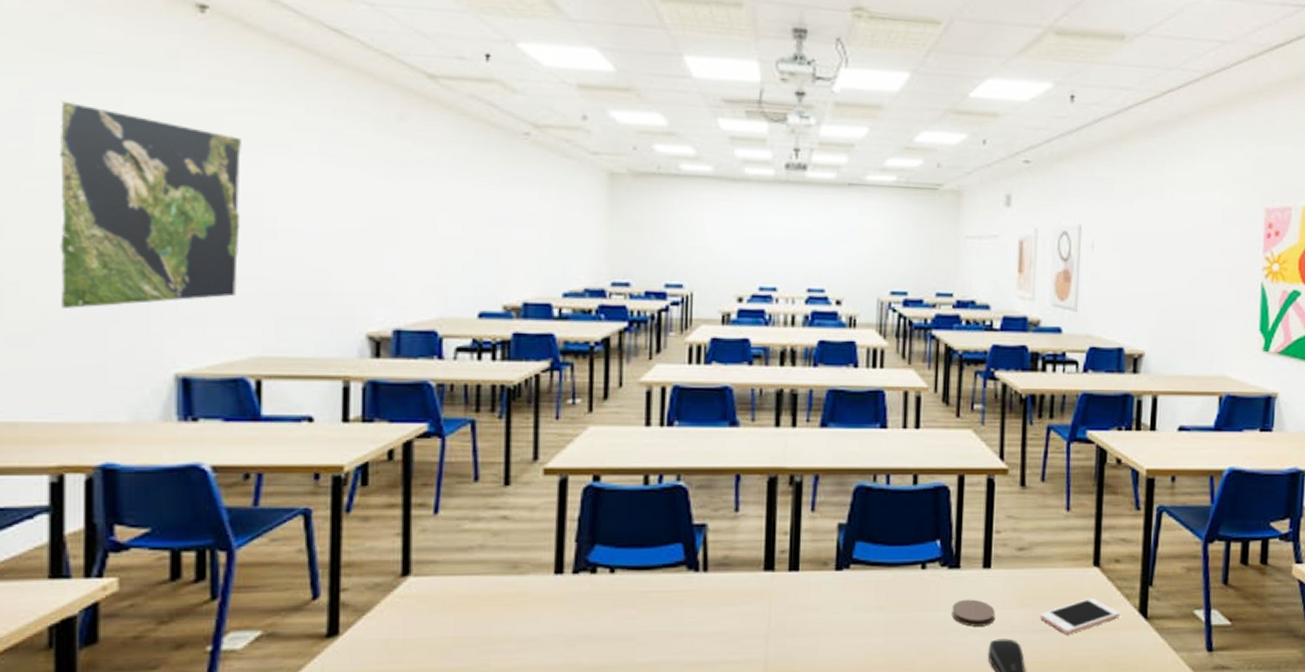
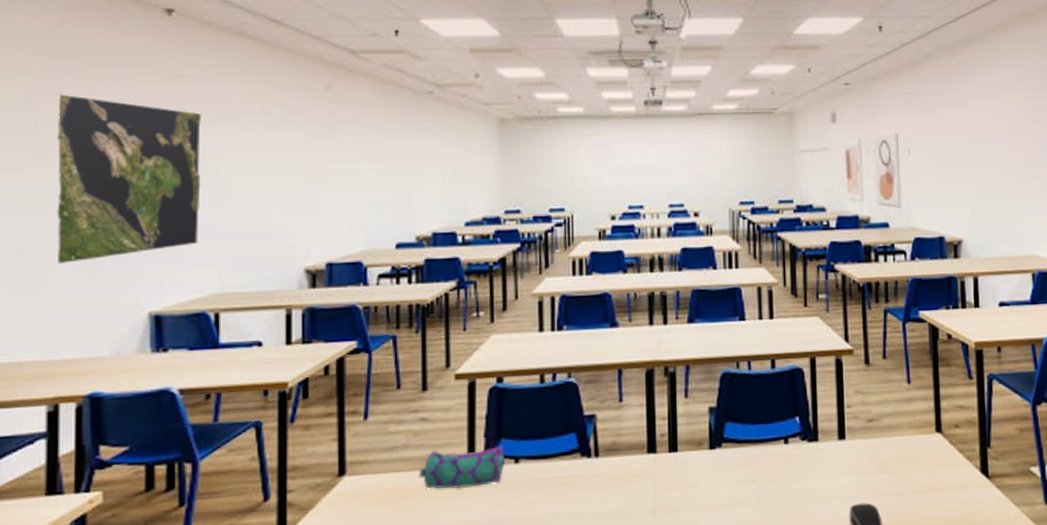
pencil case: none [495,552,598,598] -> present [418,445,505,489]
coaster: present [952,599,995,627] -> none [814,468,852,494]
cell phone: present [1040,597,1119,634] -> none [893,461,963,496]

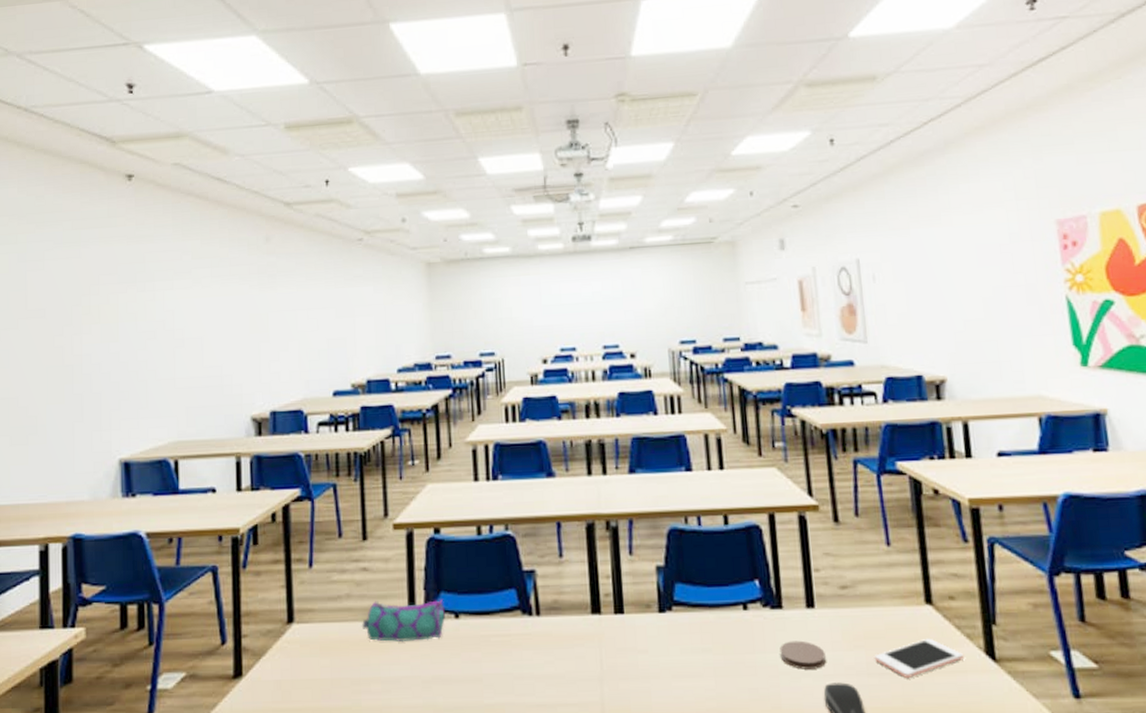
world map: present [56,94,201,263] -> none [42,258,160,414]
coaster: none [814,468,852,494] -> present [779,640,826,670]
cell phone: none [893,461,963,496] -> present [875,638,963,678]

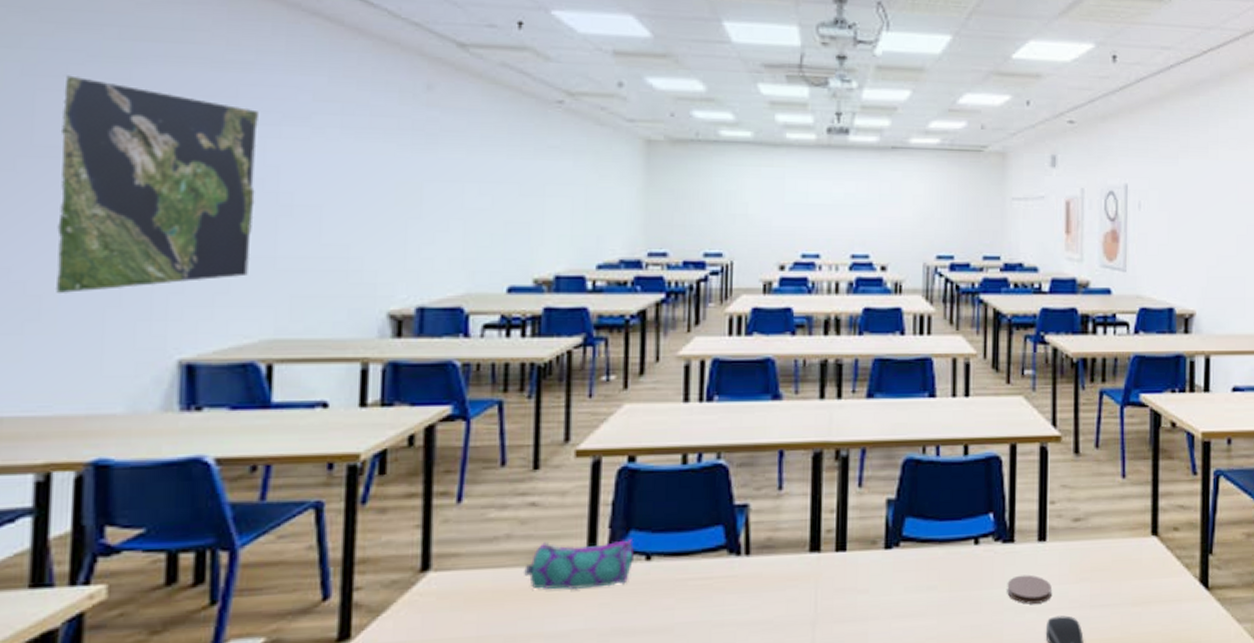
world map: none [42,258,160,414] -> present [55,75,258,293]
cell phone: present [875,638,963,678] -> none [1099,568,1180,609]

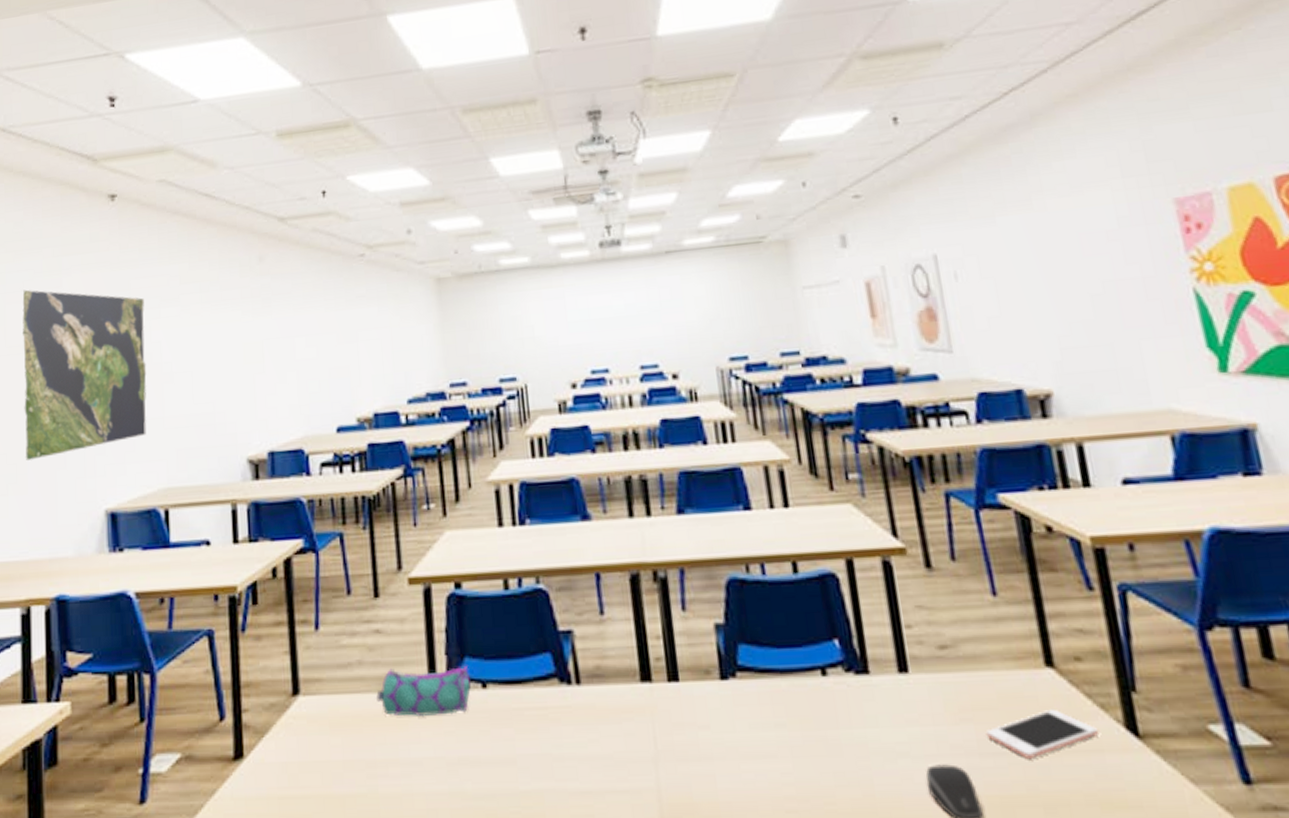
coaster: present [1007,574,1052,604] -> none [868,713,927,749]
cell phone: none [1099,568,1180,609] -> present [987,708,1098,759]

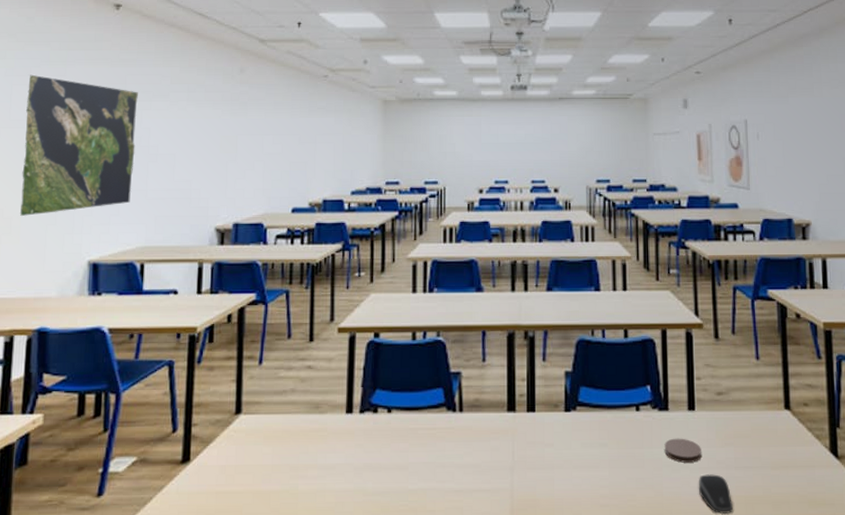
pencil case: present [375,665,471,717] -> none [303,395,379,433]
coaster: none [868,713,927,749] -> present [664,438,702,463]
cell phone: present [987,708,1098,759] -> none [742,438,812,471]

